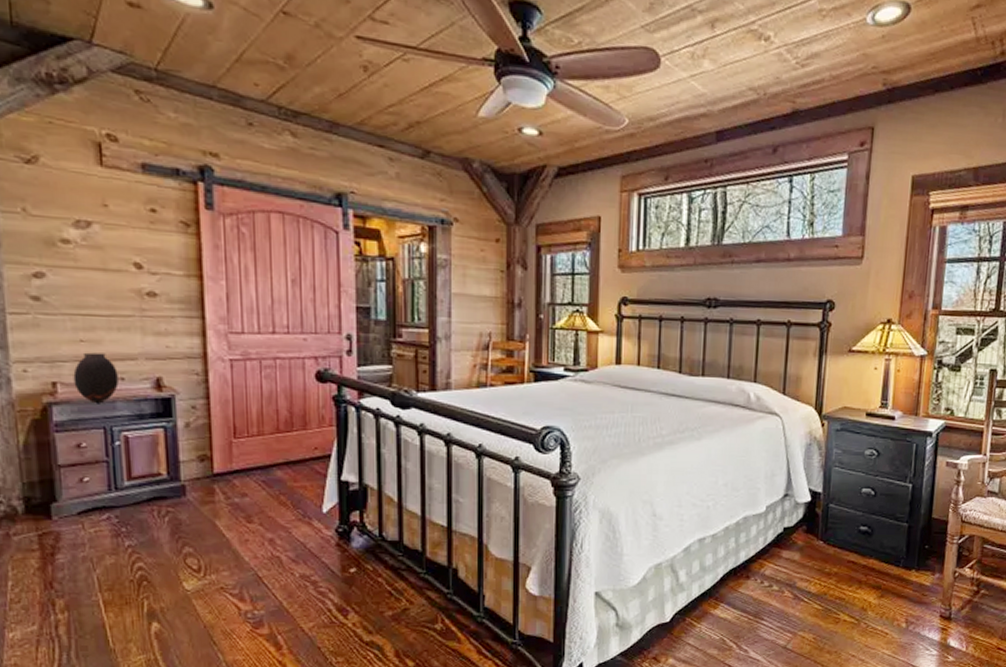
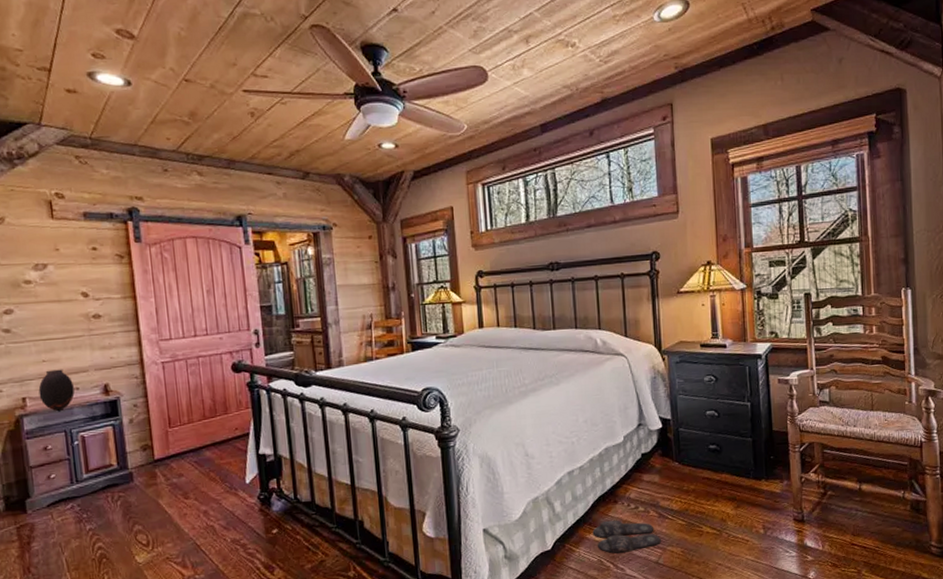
slippers: none [718,596,793,633] -> present [592,519,661,554]

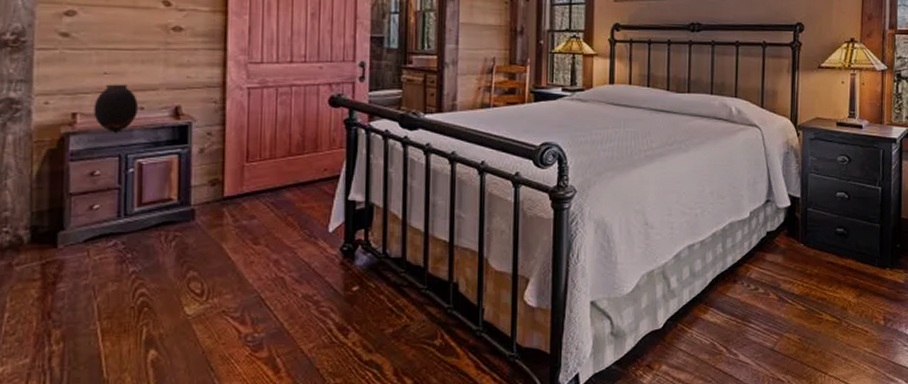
slippers: present [592,519,661,554] -> none [707,300,779,337]

